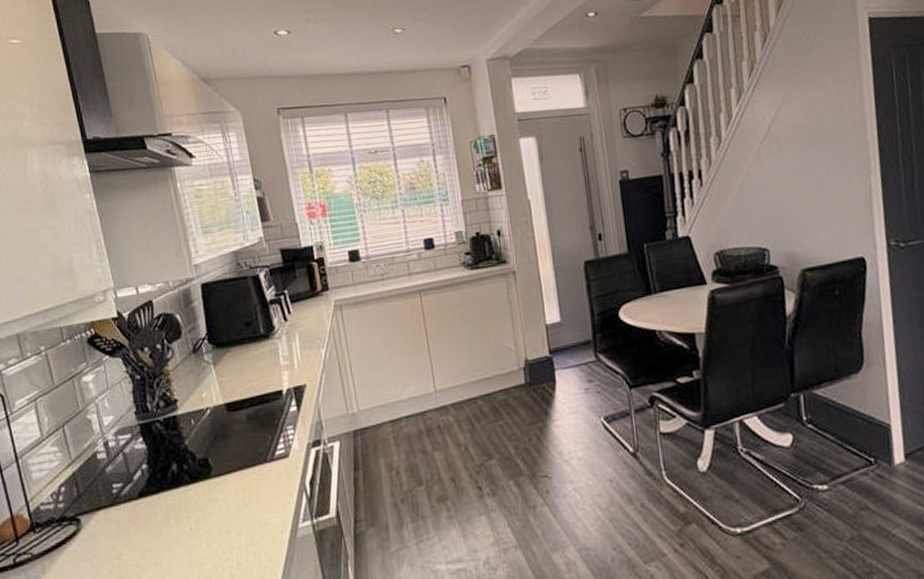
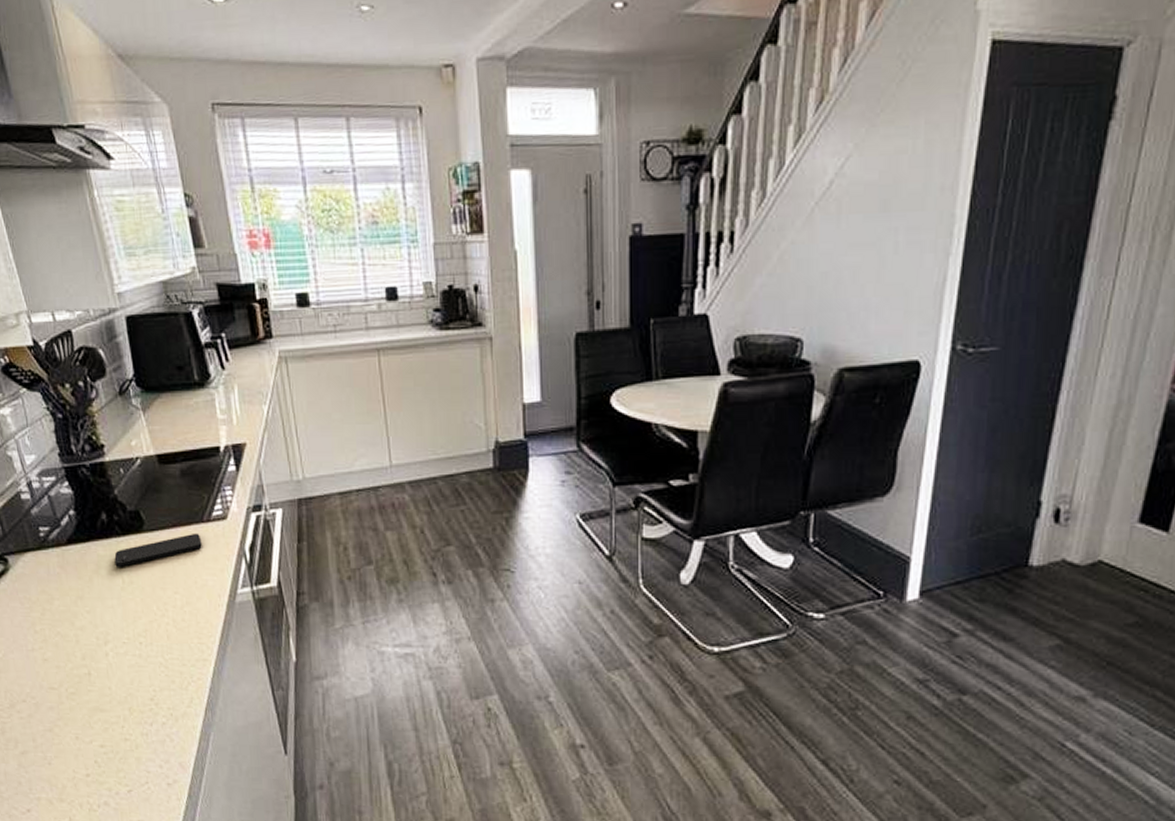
smartphone: none [183,473,266,515] -> present [114,533,202,567]

